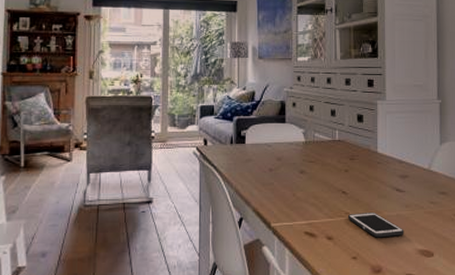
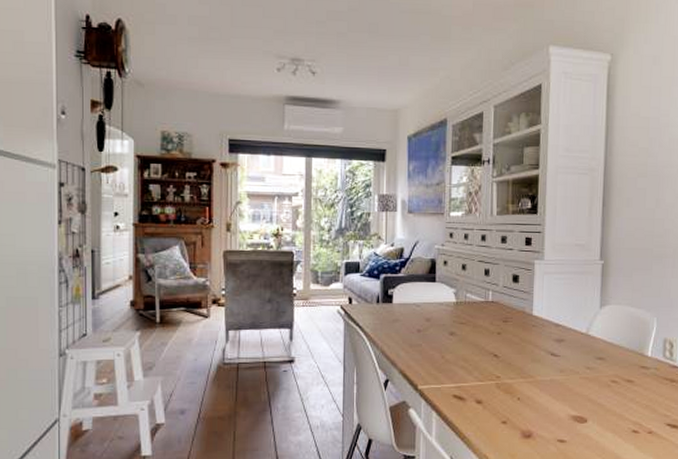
cell phone: present [347,211,404,238] -> none [498,376,558,403]

